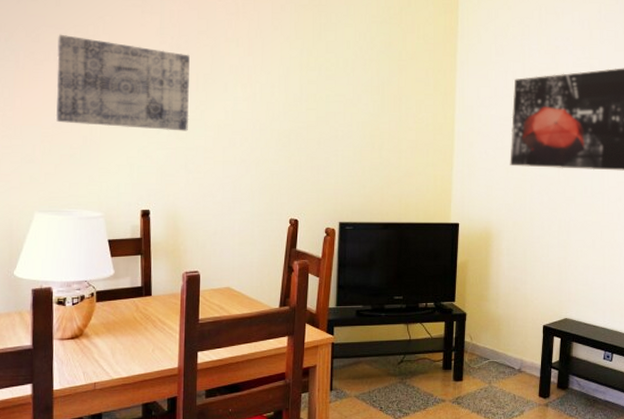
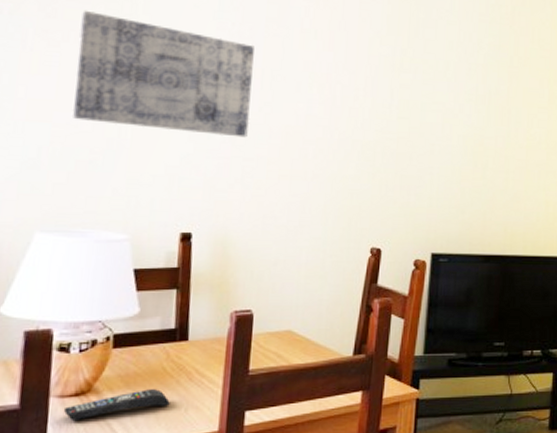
remote control: none [64,334,141,358] -> present [64,389,170,420]

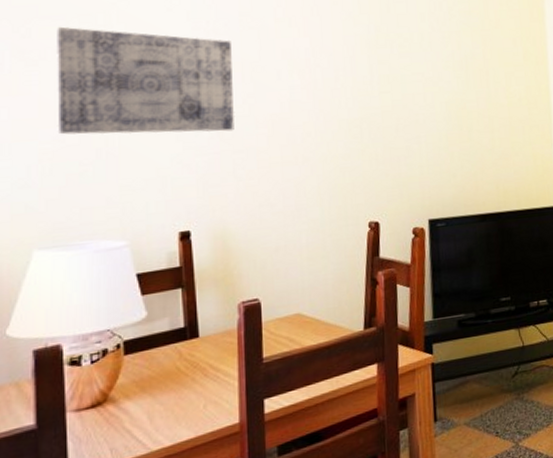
remote control: present [64,389,170,420] -> none [83,389,188,433]

